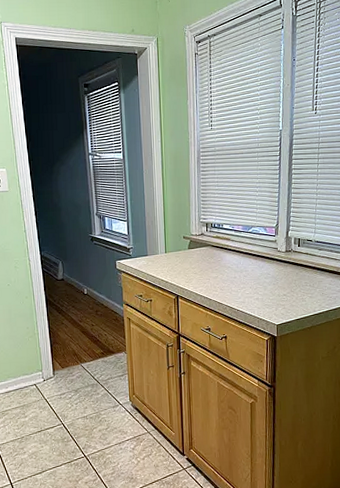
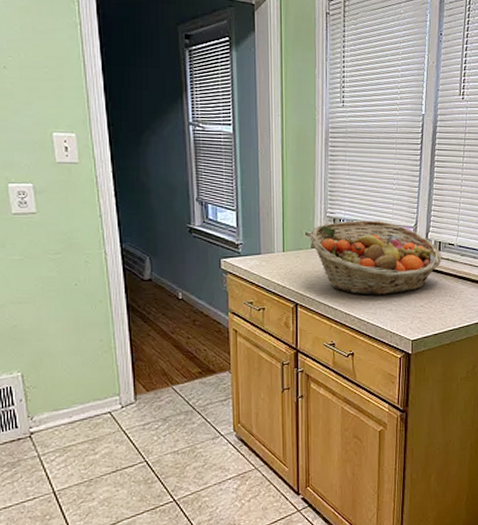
fruit basket: none [186,223,302,287] -> present [309,219,442,295]

